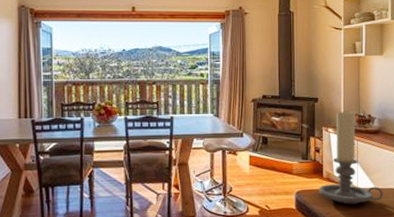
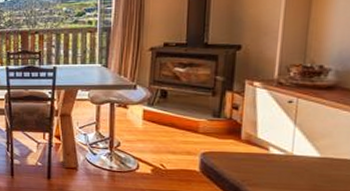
candle holder: present [319,111,383,204] -> none [234,60,333,174]

